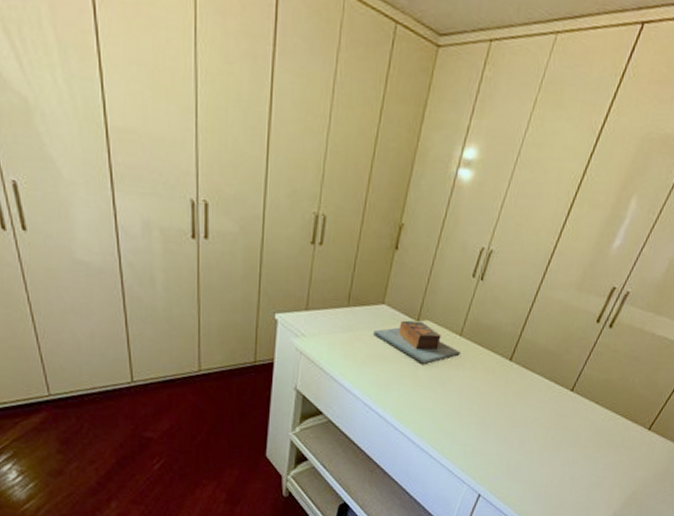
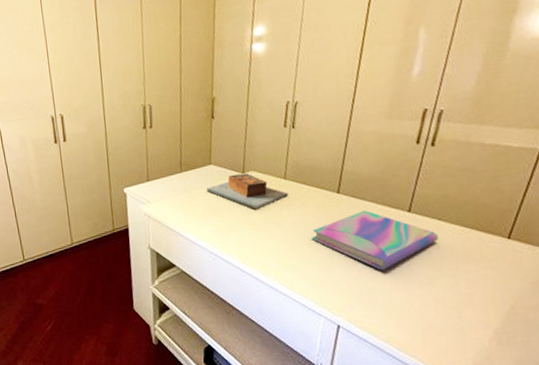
folder: none [473,383,591,445] -> present [311,210,439,270]

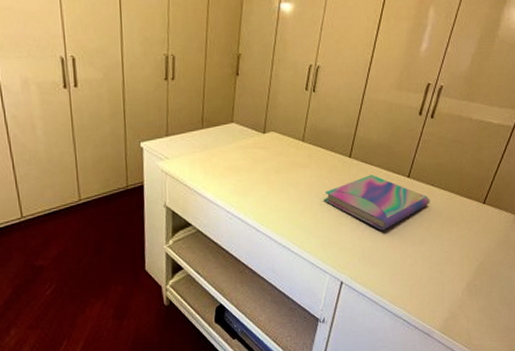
wooden box: present [207,173,289,209] -> none [227,133,305,170]

